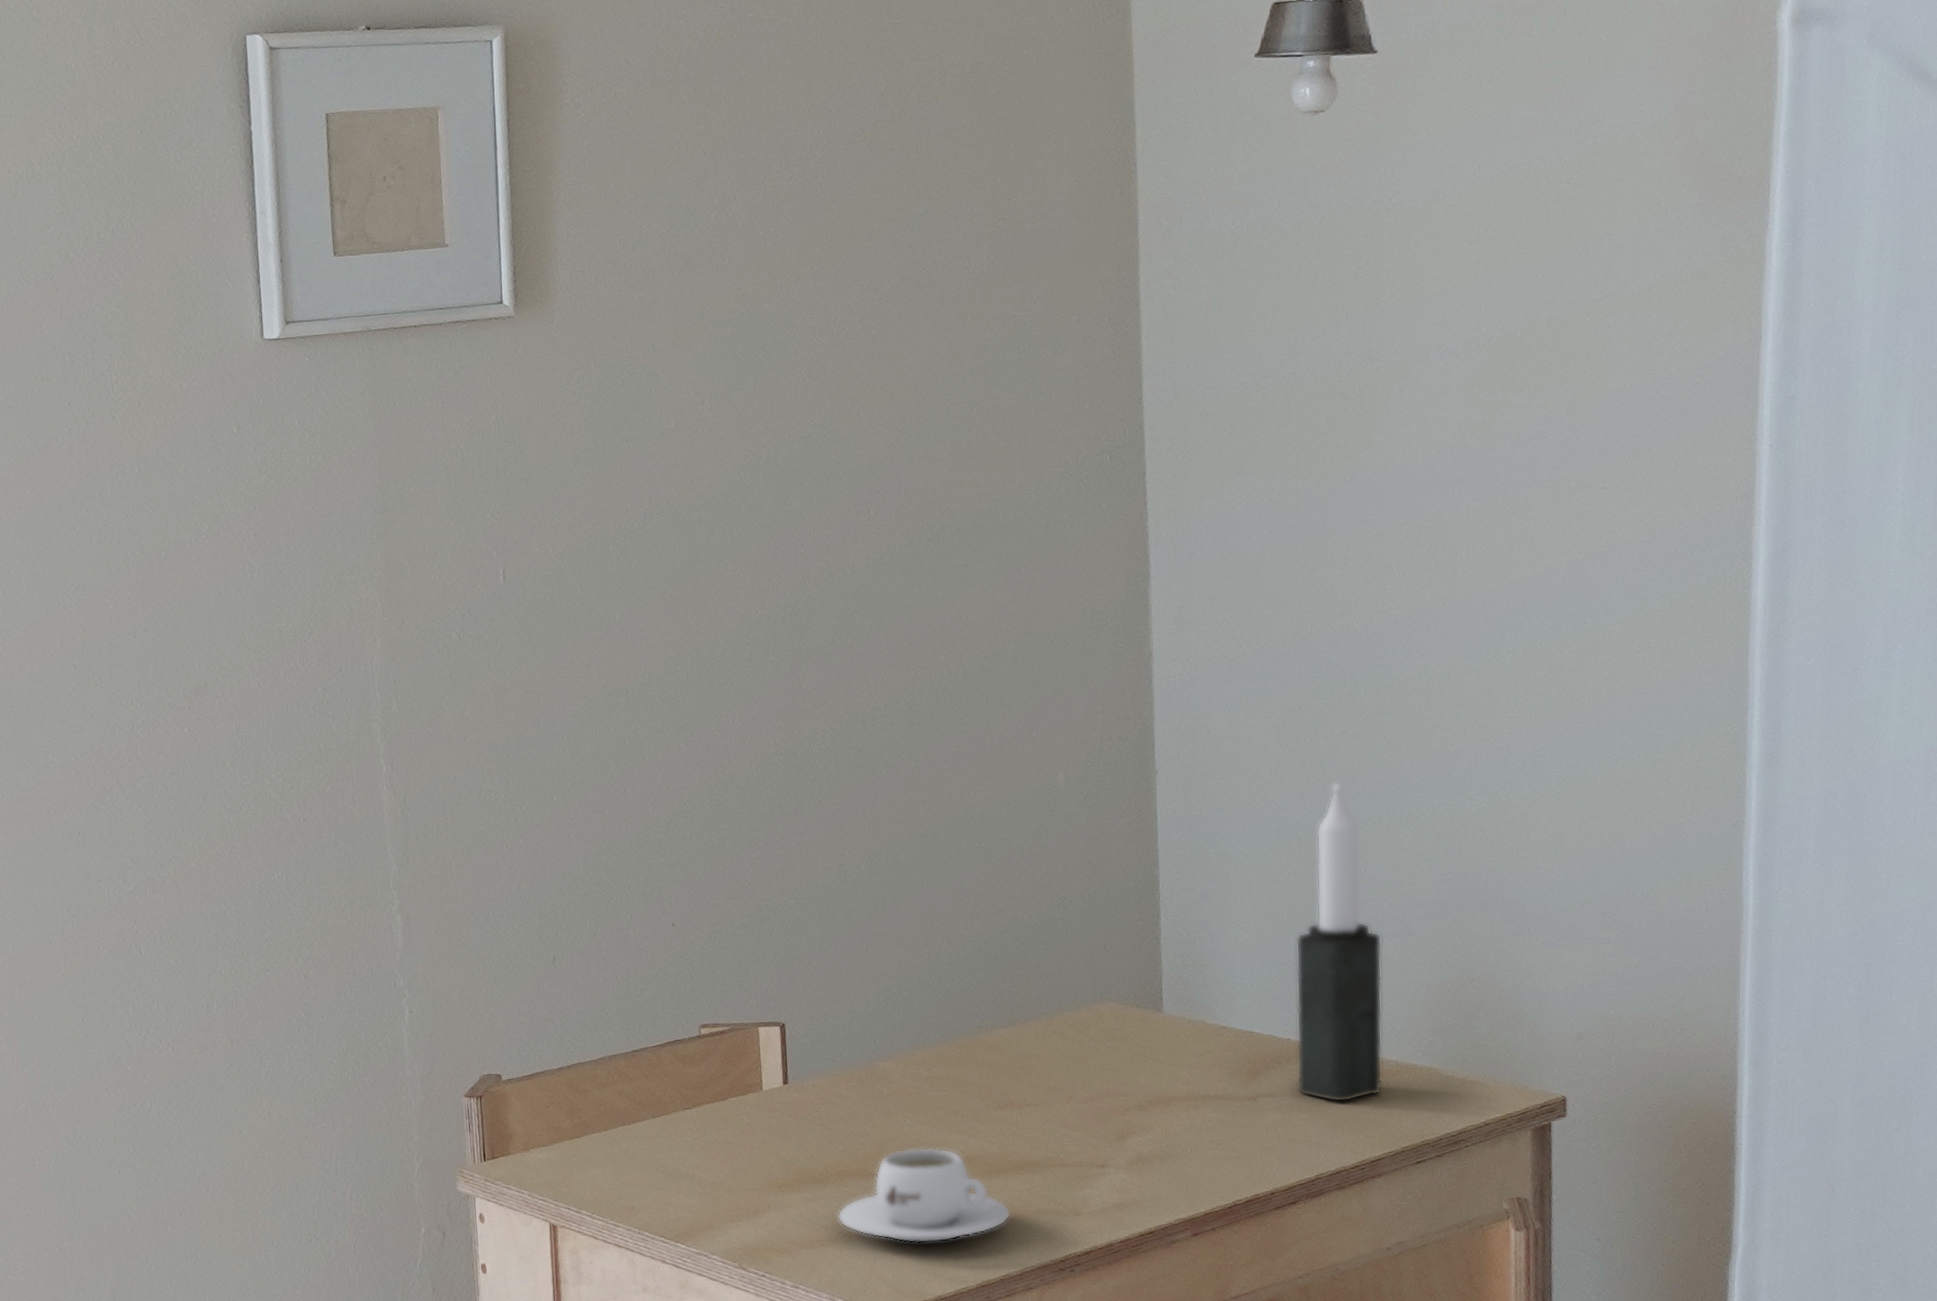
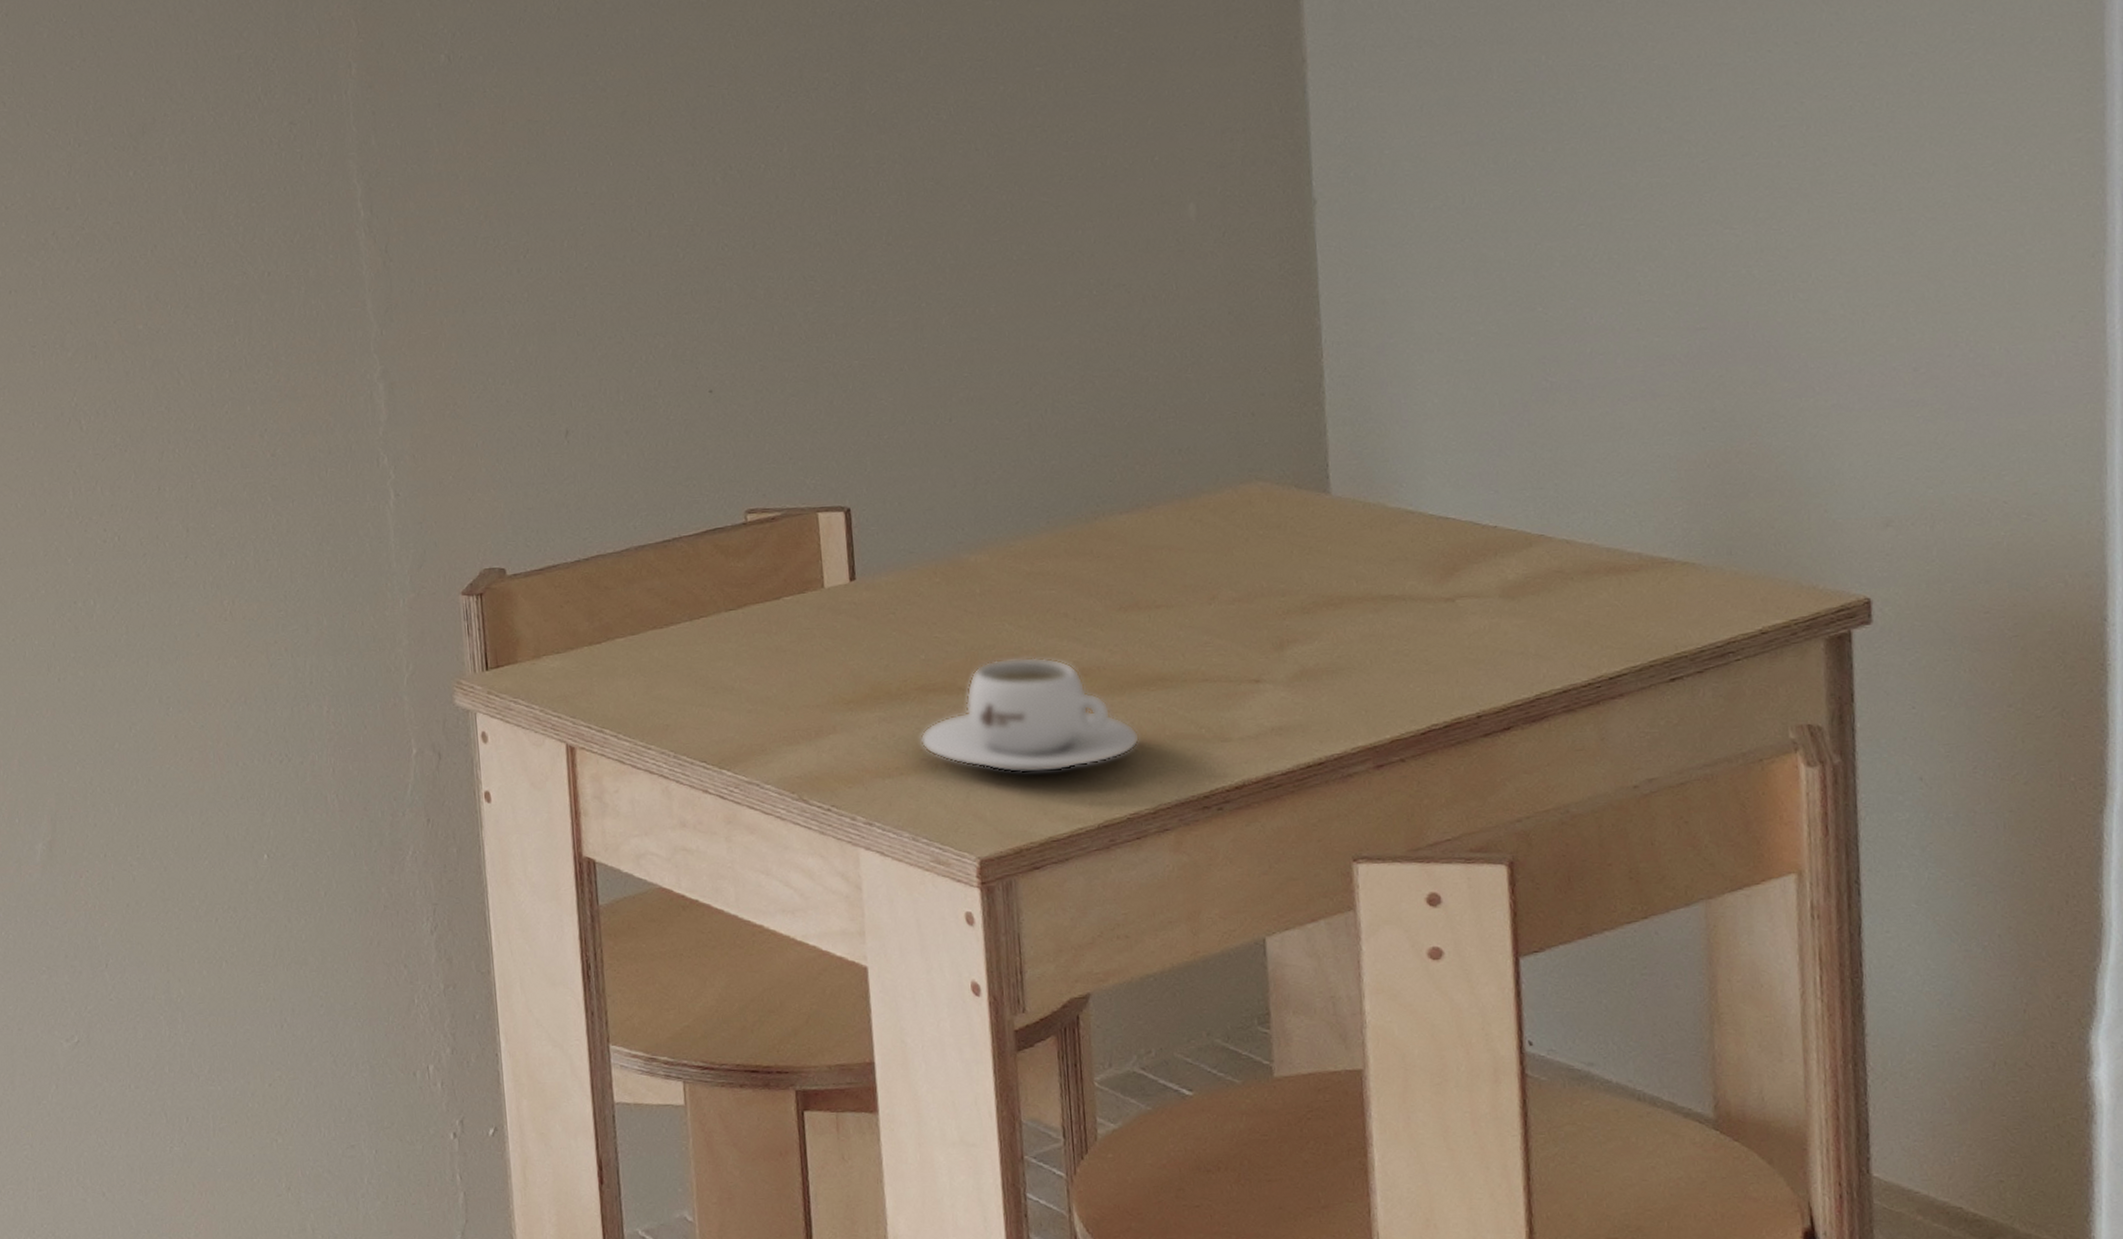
candle: present [1295,781,1383,1103] -> none [1501,209,1622,605]

